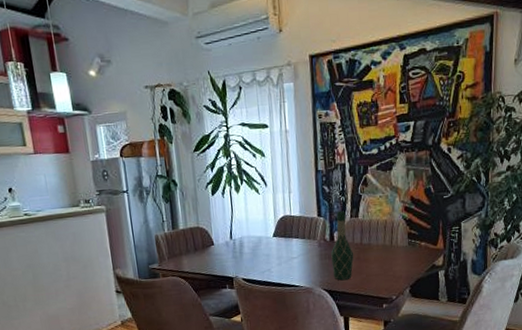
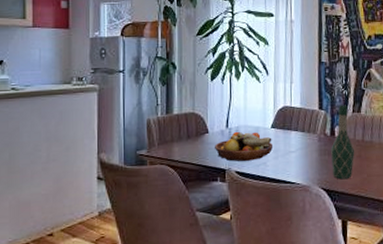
fruit bowl: none [221,241,276,270] -> present [215,131,274,162]

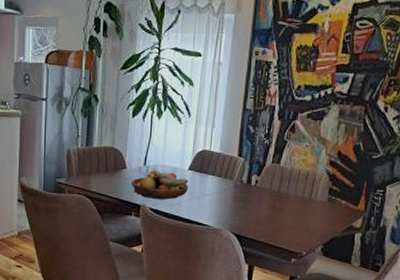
wine bottle: present [331,105,355,180] -> none [244,154,270,227]

